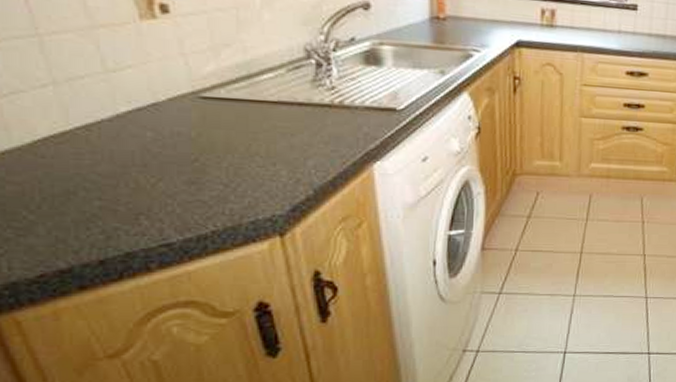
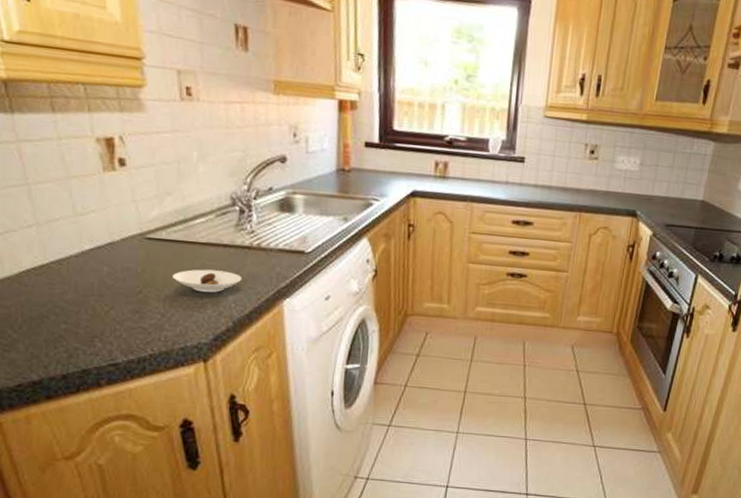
saucer: none [236,131,322,158] -> present [173,269,242,293]

